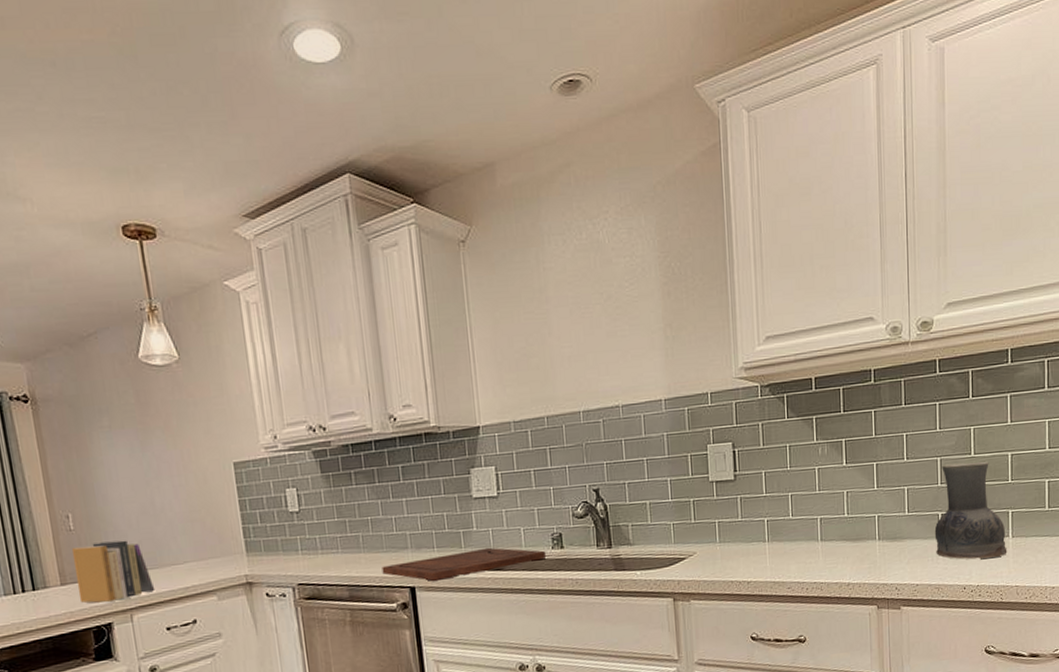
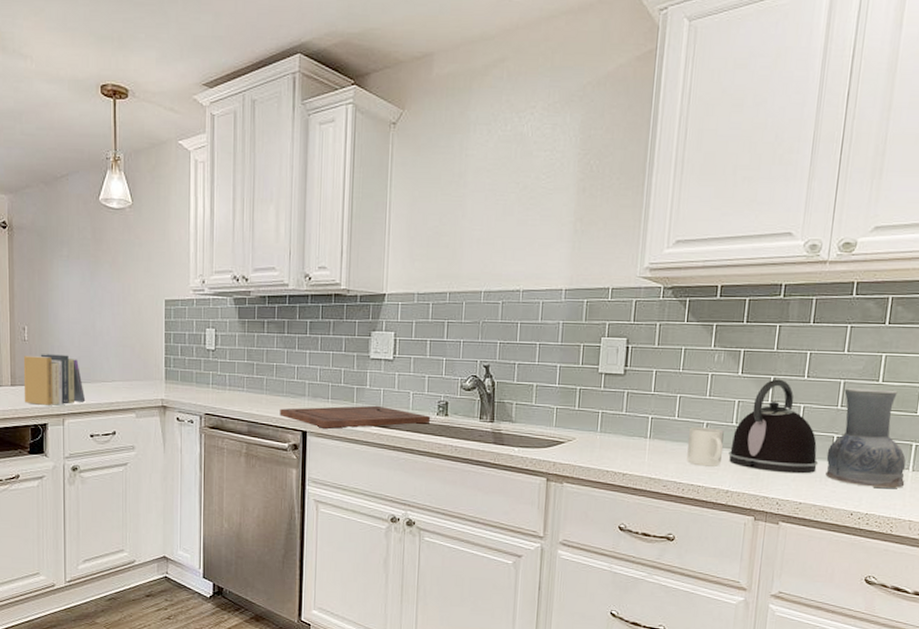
mug: none [804,522,840,563] -> present [687,427,724,467]
kettle: none [845,464,928,558] -> present [728,379,819,474]

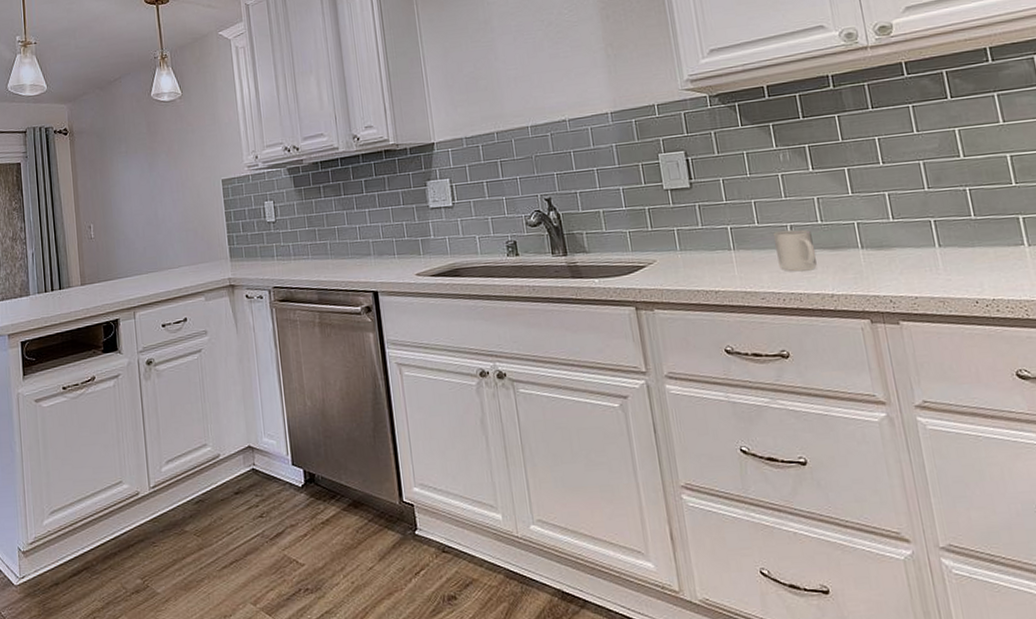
books: present [23,354,86,405] -> none [91,247,155,301]
cutting board: present [279,405,431,429] -> none [347,254,502,286]
kettle: present [728,379,819,474] -> none [821,169,923,268]
vase: present [825,388,906,488] -> none [926,163,1026,270]

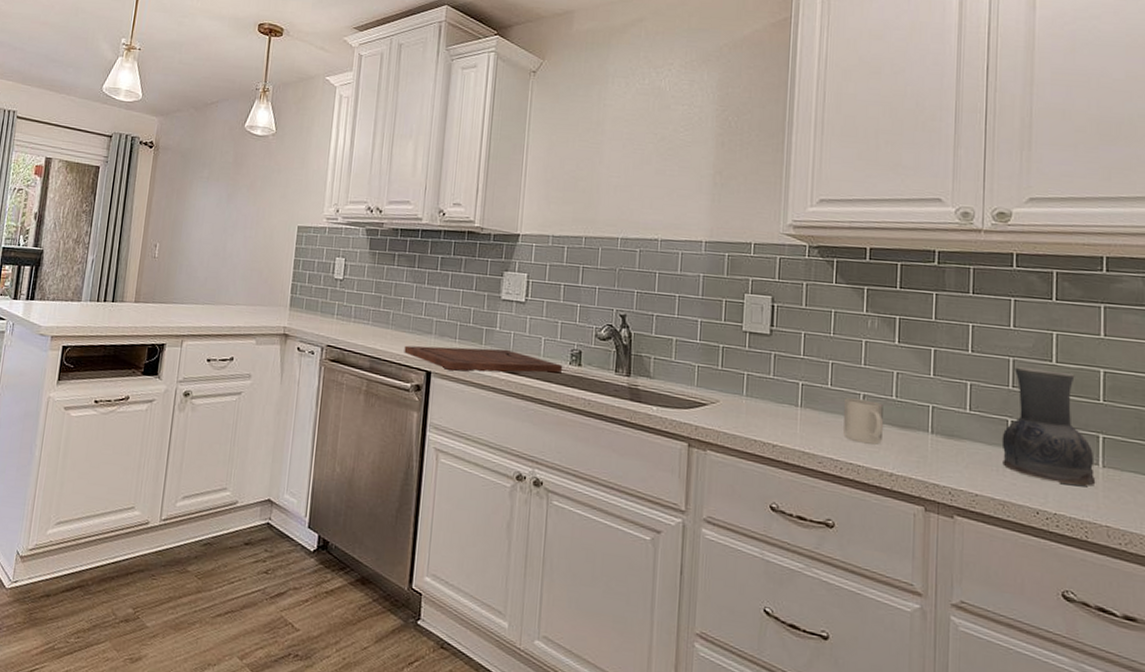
cutting board: none [347,254,502,286] -> present [404,345,563,373]
vase: none [926,163,1026,270] -> present [1001,367,1096,486]

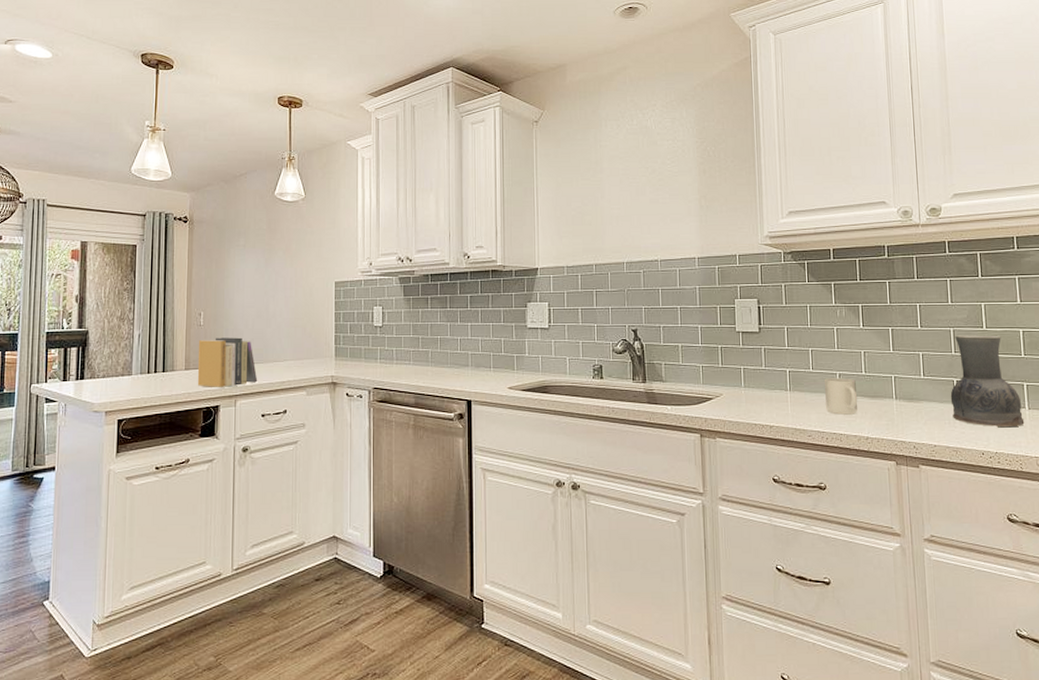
books: none [145,272,207,326] -> present [197,337,258,387]
cutting board: present [404,345,563,373] -> none [445,372,588,397]

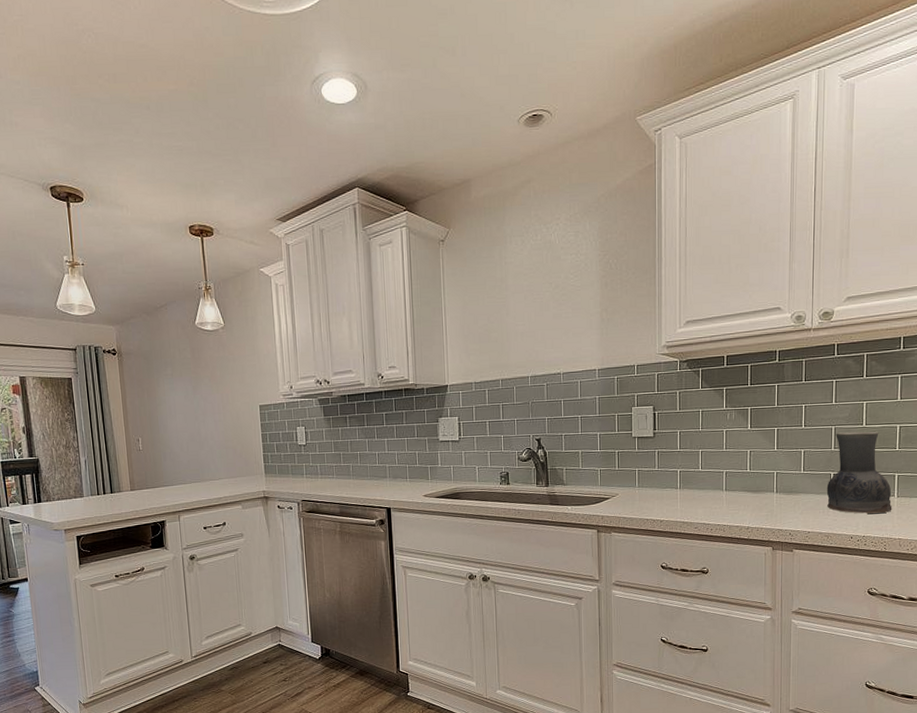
books: present [197,337,258,387] -> none [139,459,197,505]
mug: present [823,378,858,415] -> none [711,475,742,508]

